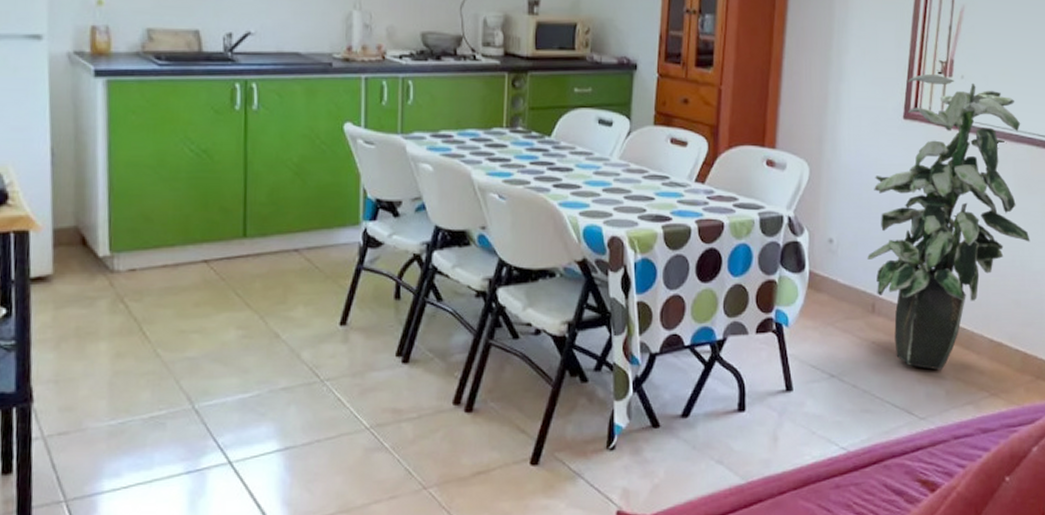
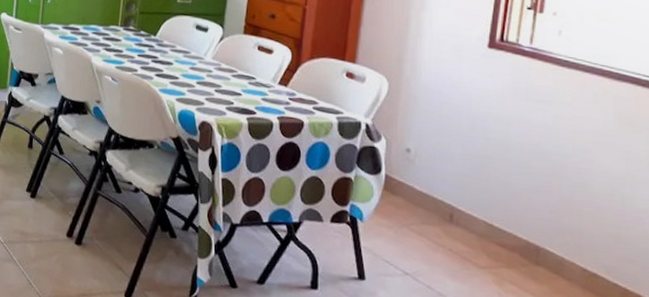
indoor plant: present [867,73,1030,371] -> none [446,8,633,290]

